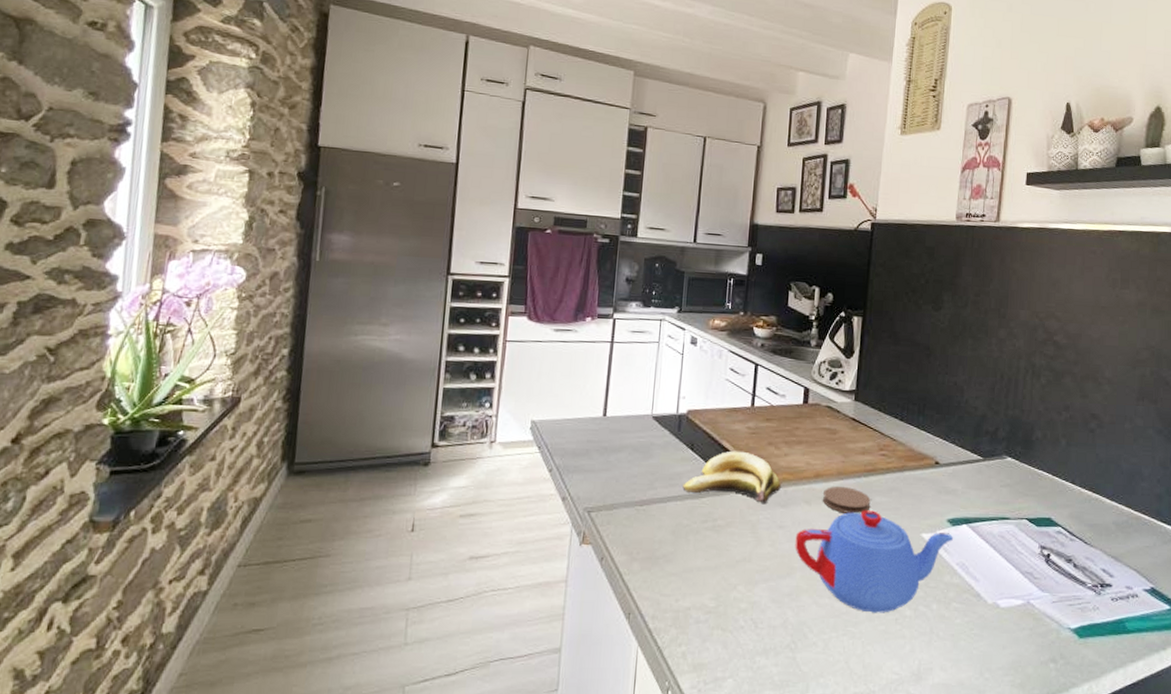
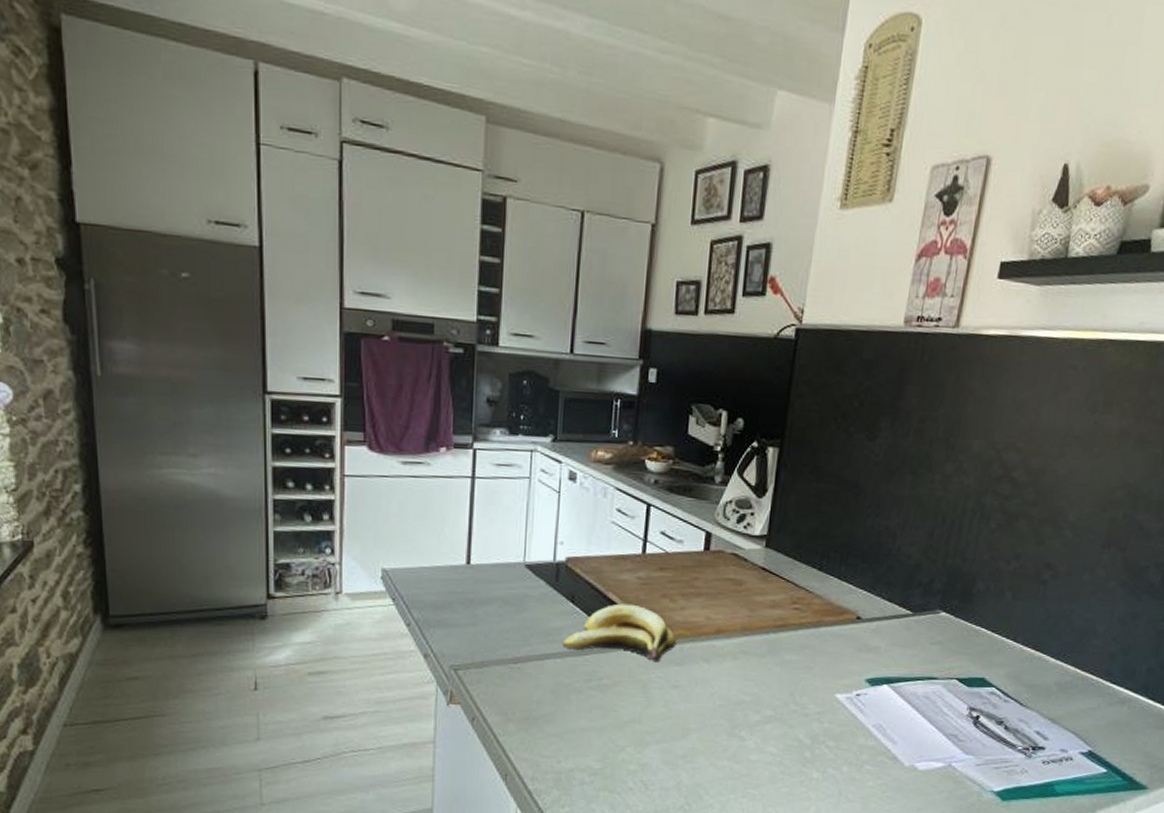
teapot: present [795,510,954,613] -> none [691,669,872,776]
coaster: present [823,486,871,514] -> none [724,643,780,673]

